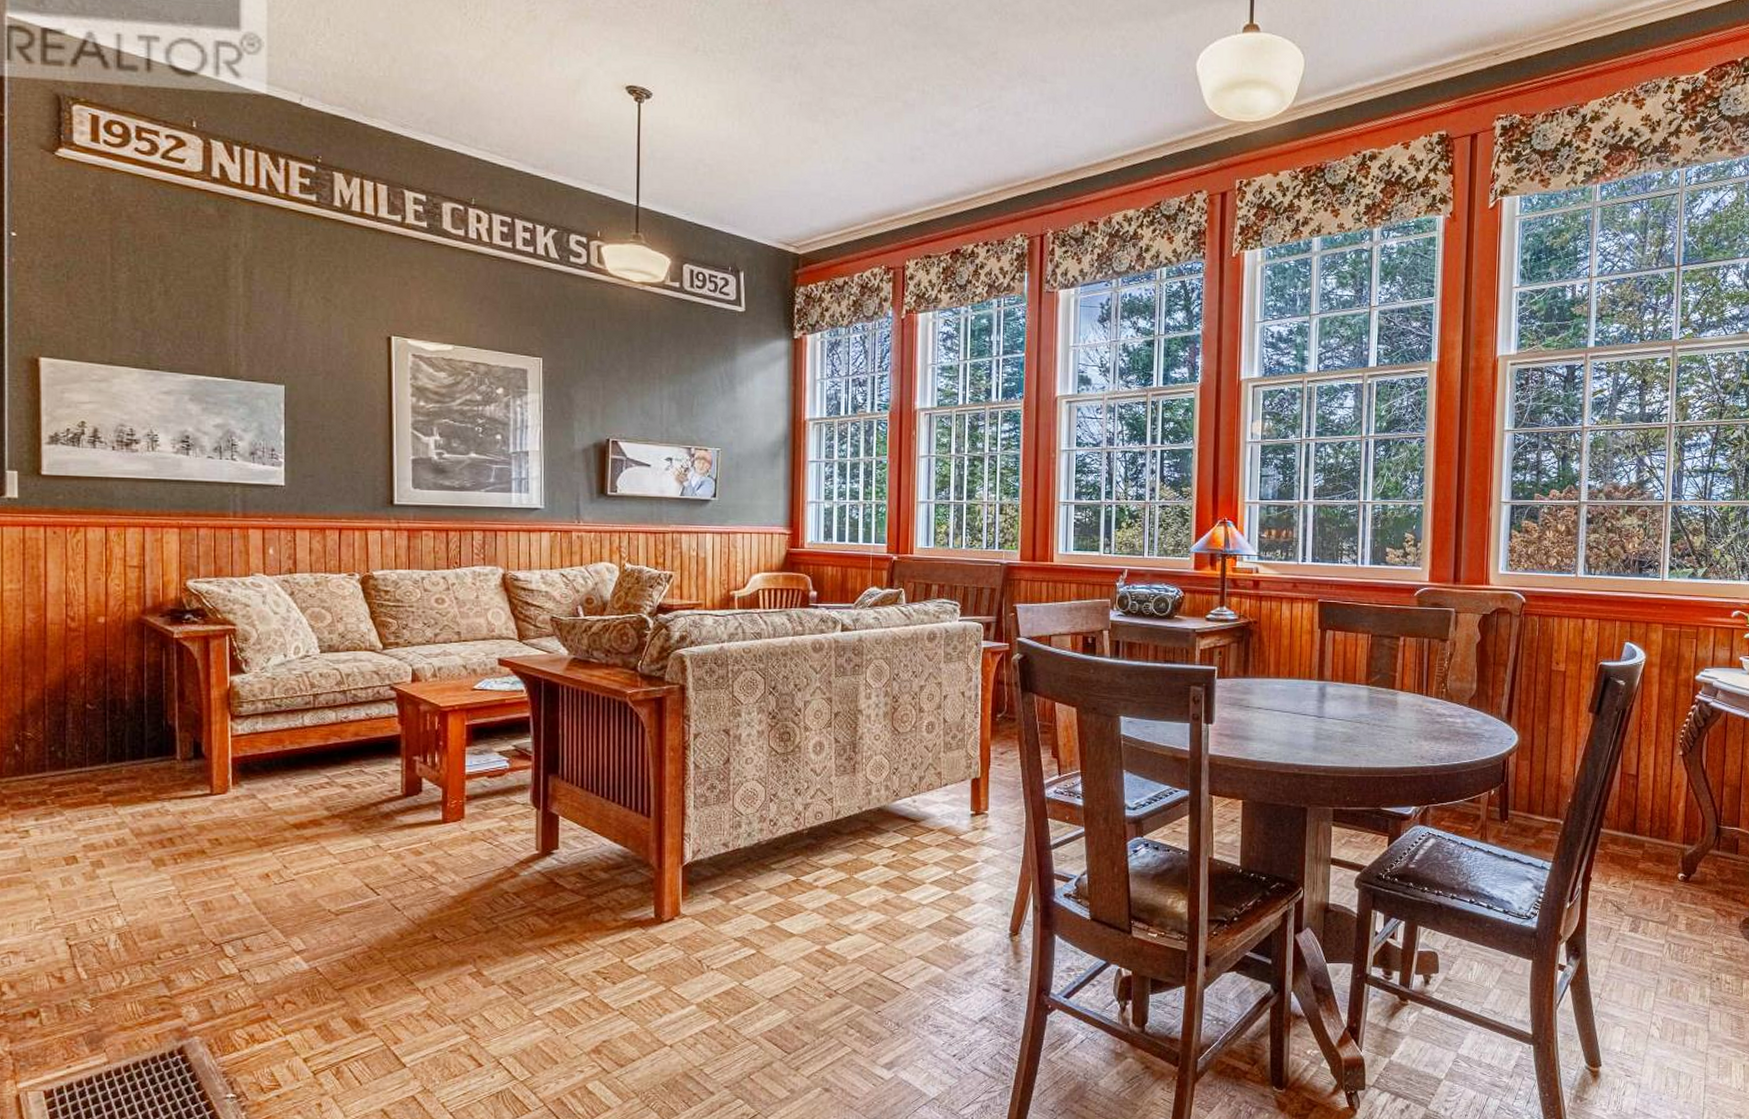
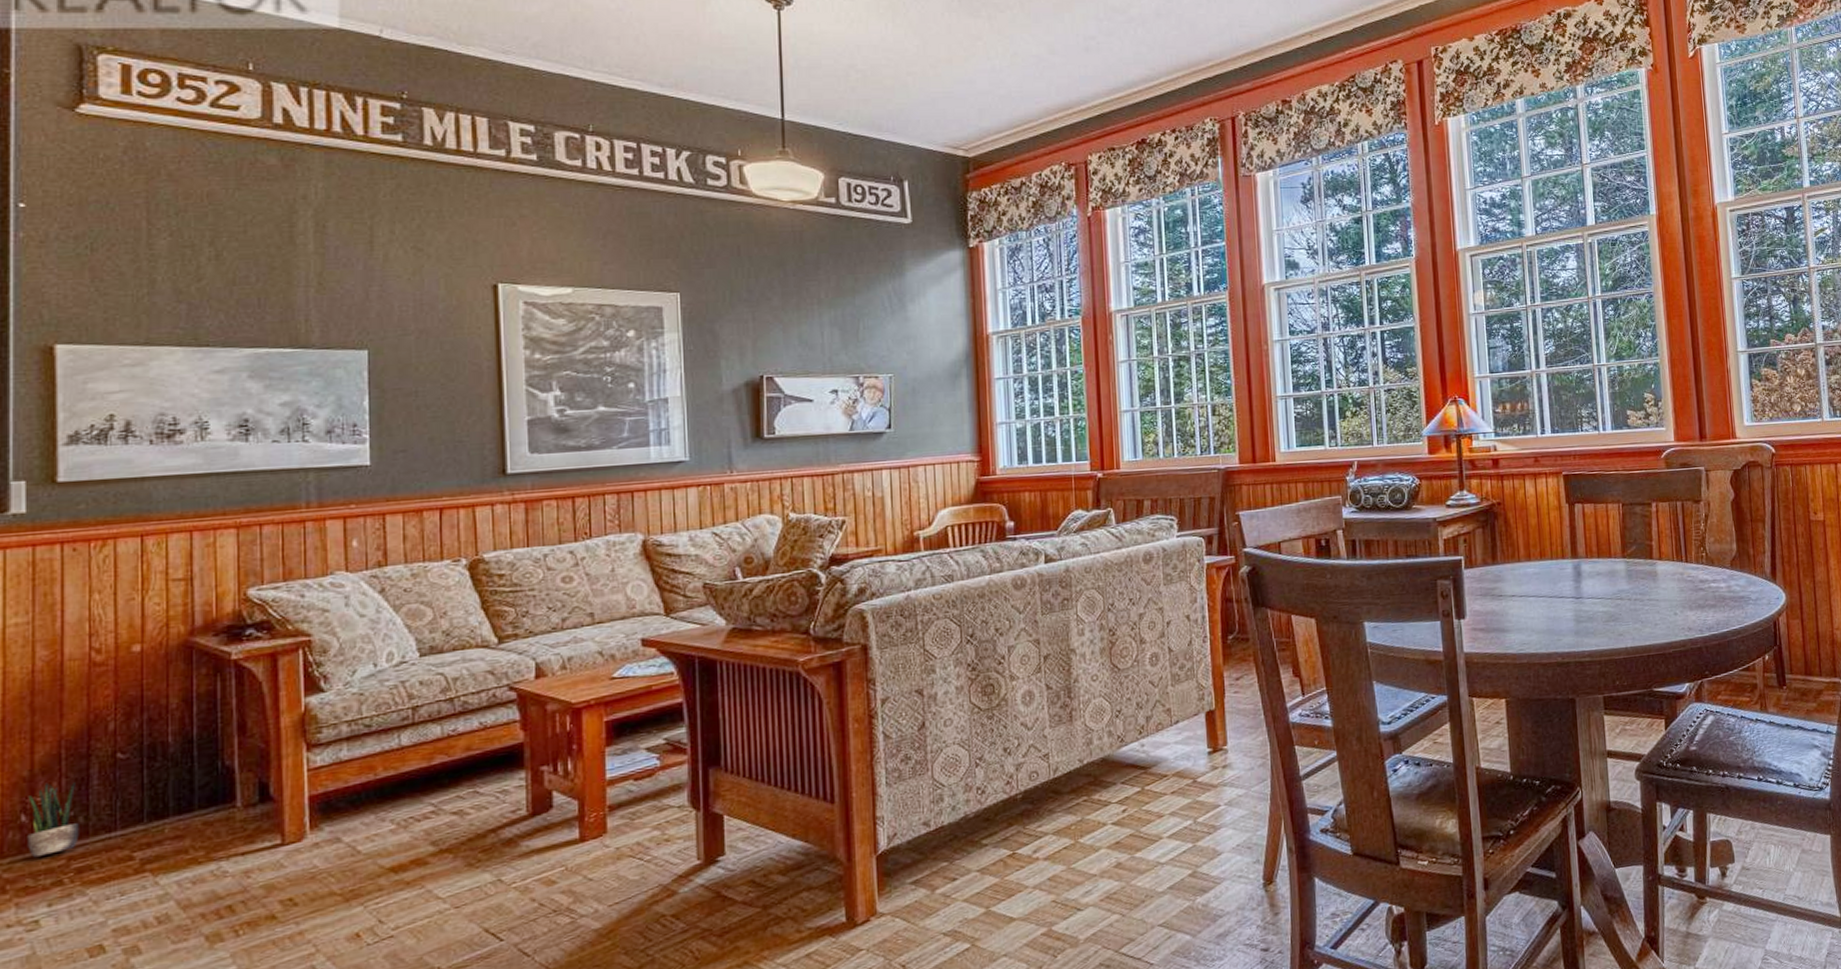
potted plant: none [20,721,58,781] -> present [28,782,79,858]

